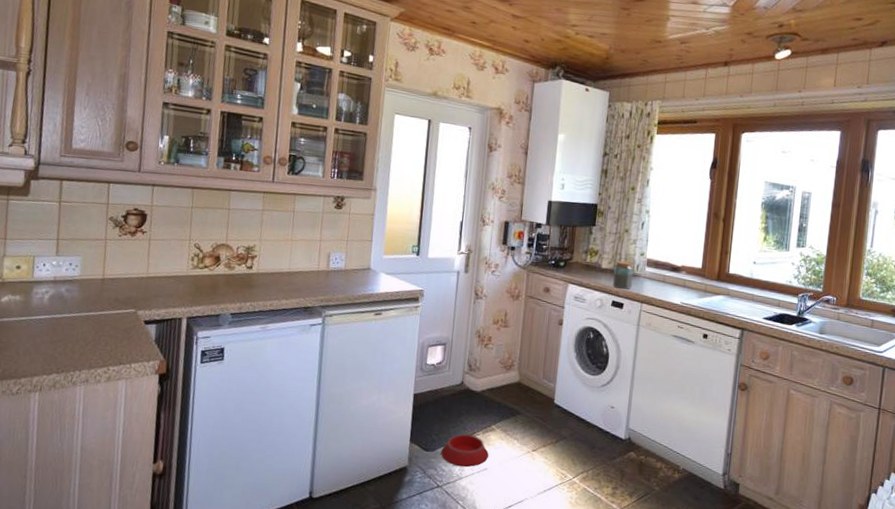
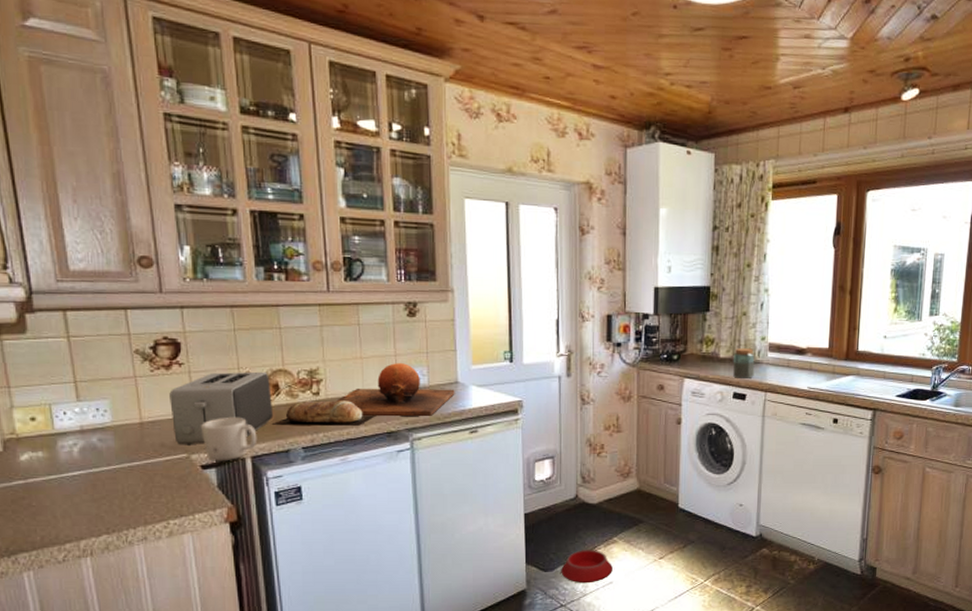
toaster: none [127,242,214,302] -> present [169,371,274,445]
mug: none [150,281,195,319] -> present [201,418,258,461]
bread loaf: none [208,273,297,300] -> present [271,400,377,427]
chopping board: none [265,247,367,296] -> present [336,363,455,417]

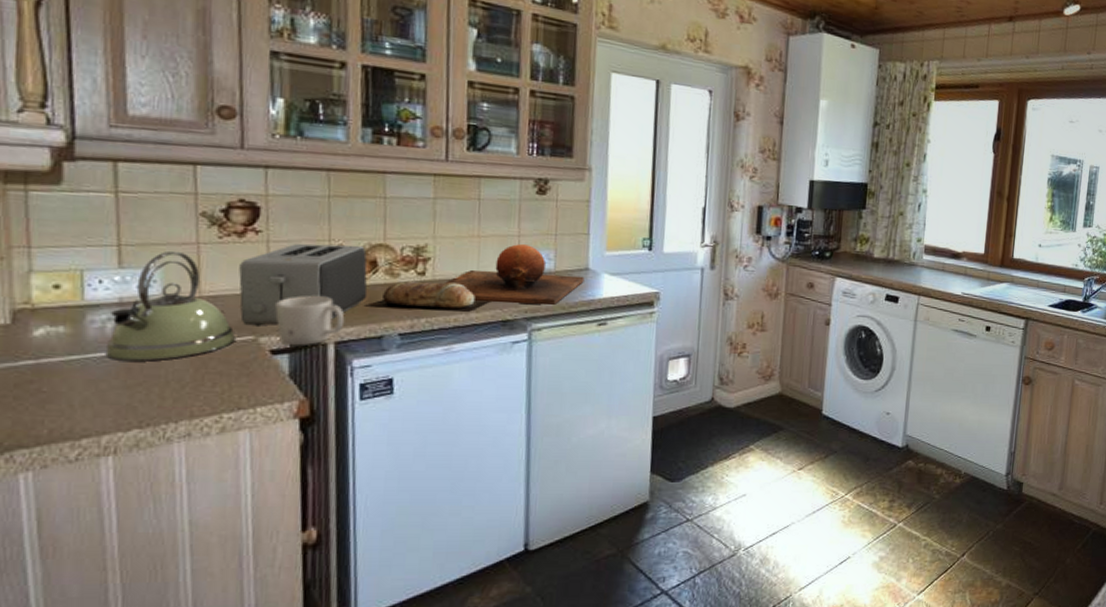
kettle: none [75,385,172,478] -> present [105,251,235,362]
pet bowl: present [561,550,612,583] -> none [689,458,747,496]
peanut butter: present [732,348,755,380] -> none [886,248,910,282]

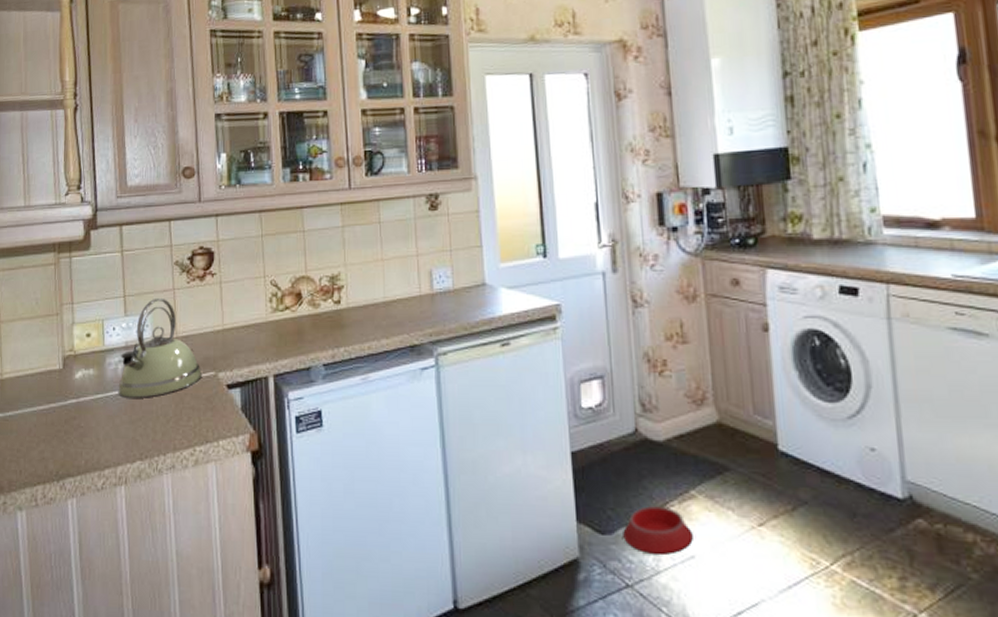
toaster: present [239,243,368,326] -> none [202,279,296,362]
mug: present [275,296,345,347] -> none [229,331,280,380]
bread loaf: present [363,280,491,313] -> none [293,309,399,340]
chopping board: present [445,244,585,305] -> none [357,264,483,327]
pet bowl: none [689,458,747,496] -> present [623,506,693,556]

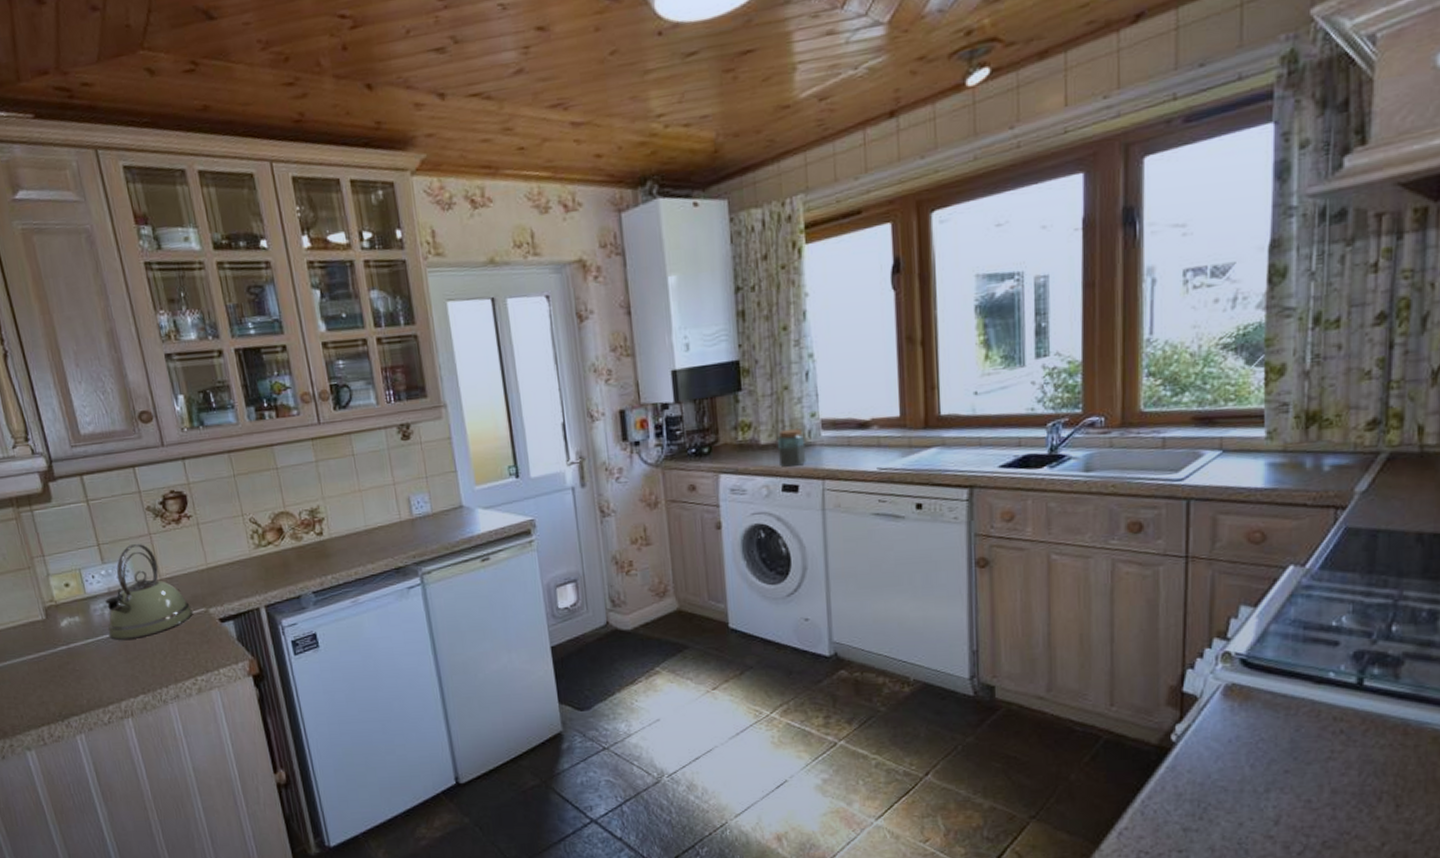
pet bowl: present [623,506,693,556] -> none [599,683,658,722]
peanut butter: none [831,224,867,268] -> present [776,429,806,468]

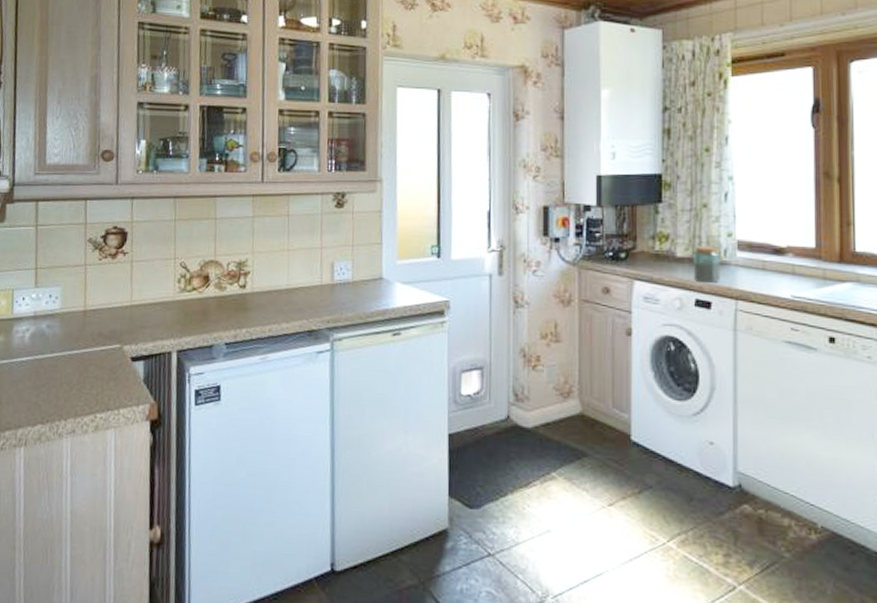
kettle: present [105,544,193,640] -> none [23,273,107,366]

